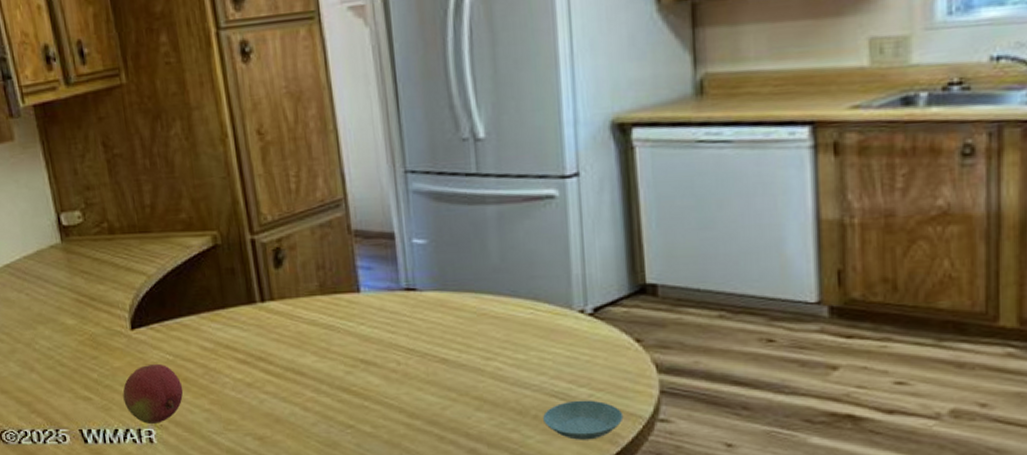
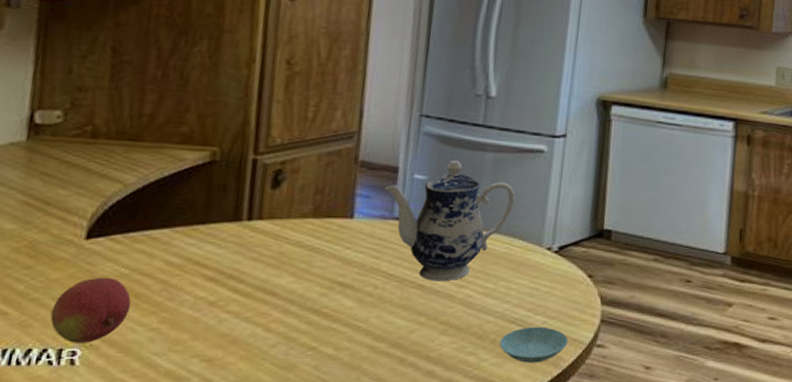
teapot: none [384,218,531,355] -> present [384,159,515,282]

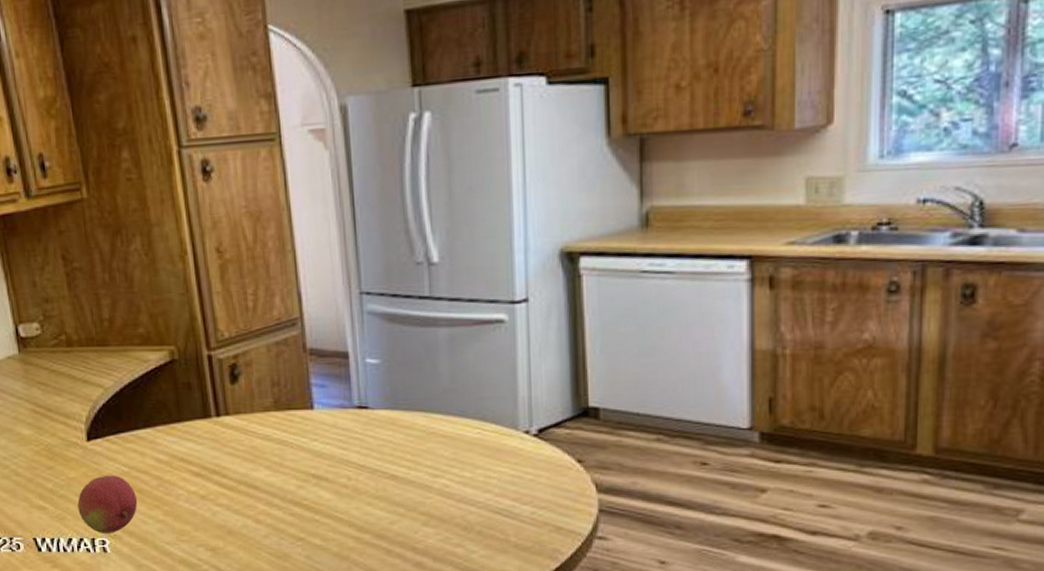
teapot: present [384,159,515,282] -> none [338,339,479,471]
saucer: present [500,326,568,363] -> none [487,517,564,555]

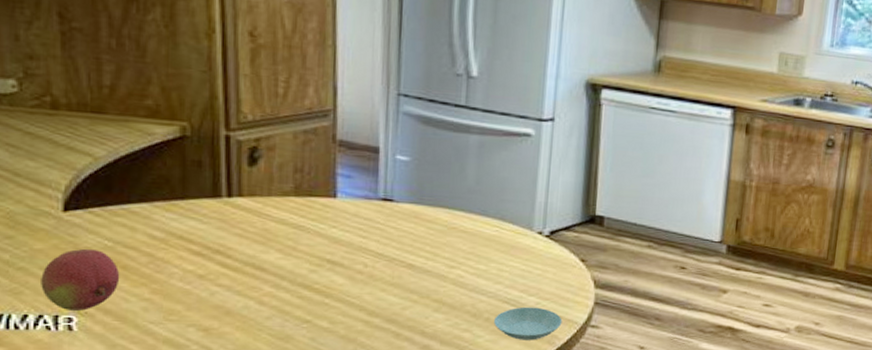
saucer: none [487,517,564,555] -> present [494,306,563,340]

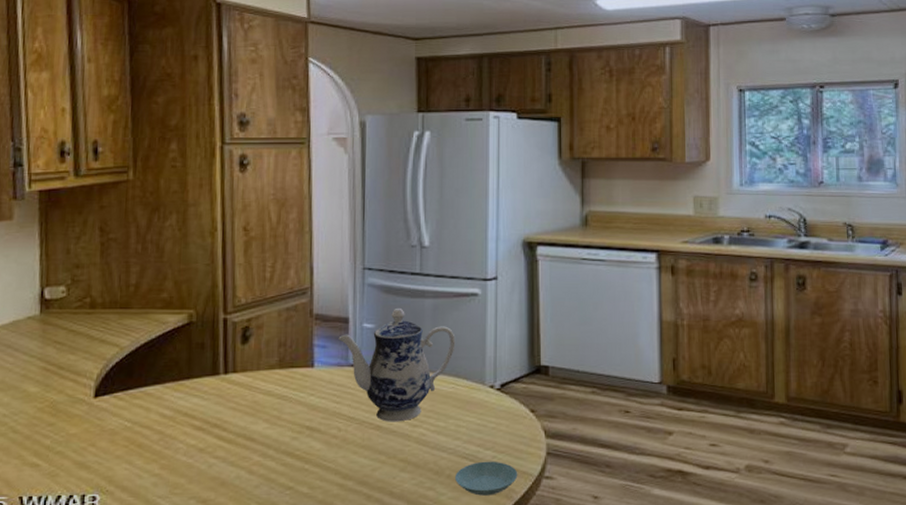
fruit: present [41,248,120,311] -> none [73,430,136,489]
teapot: none [366,141,503,262] -> present [338,307,456,422]

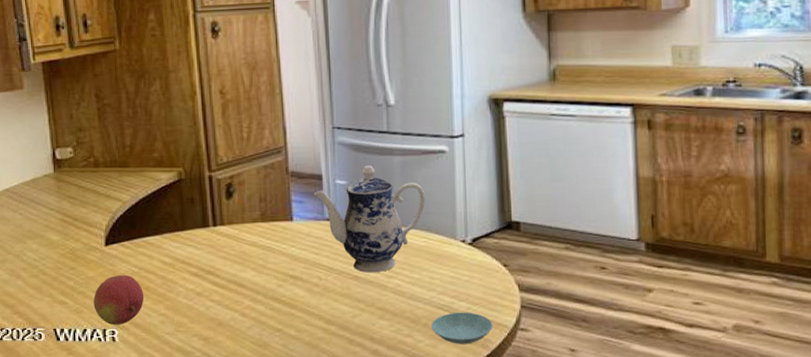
fruit: none [73,430,136,489] -> present [93,274,144,325]

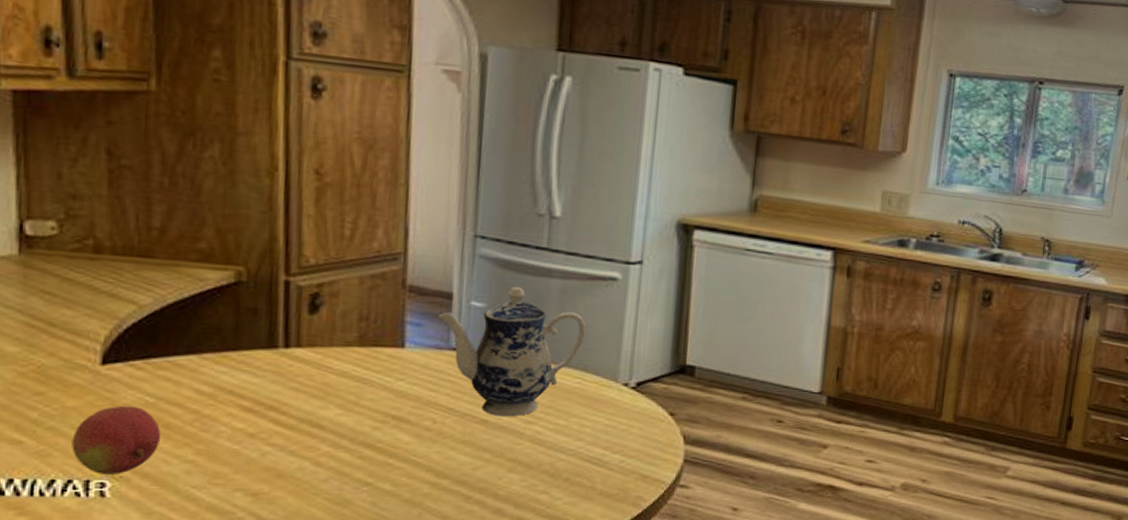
saucer: present [431,312,493,344] -> none [574,465,649,502]

